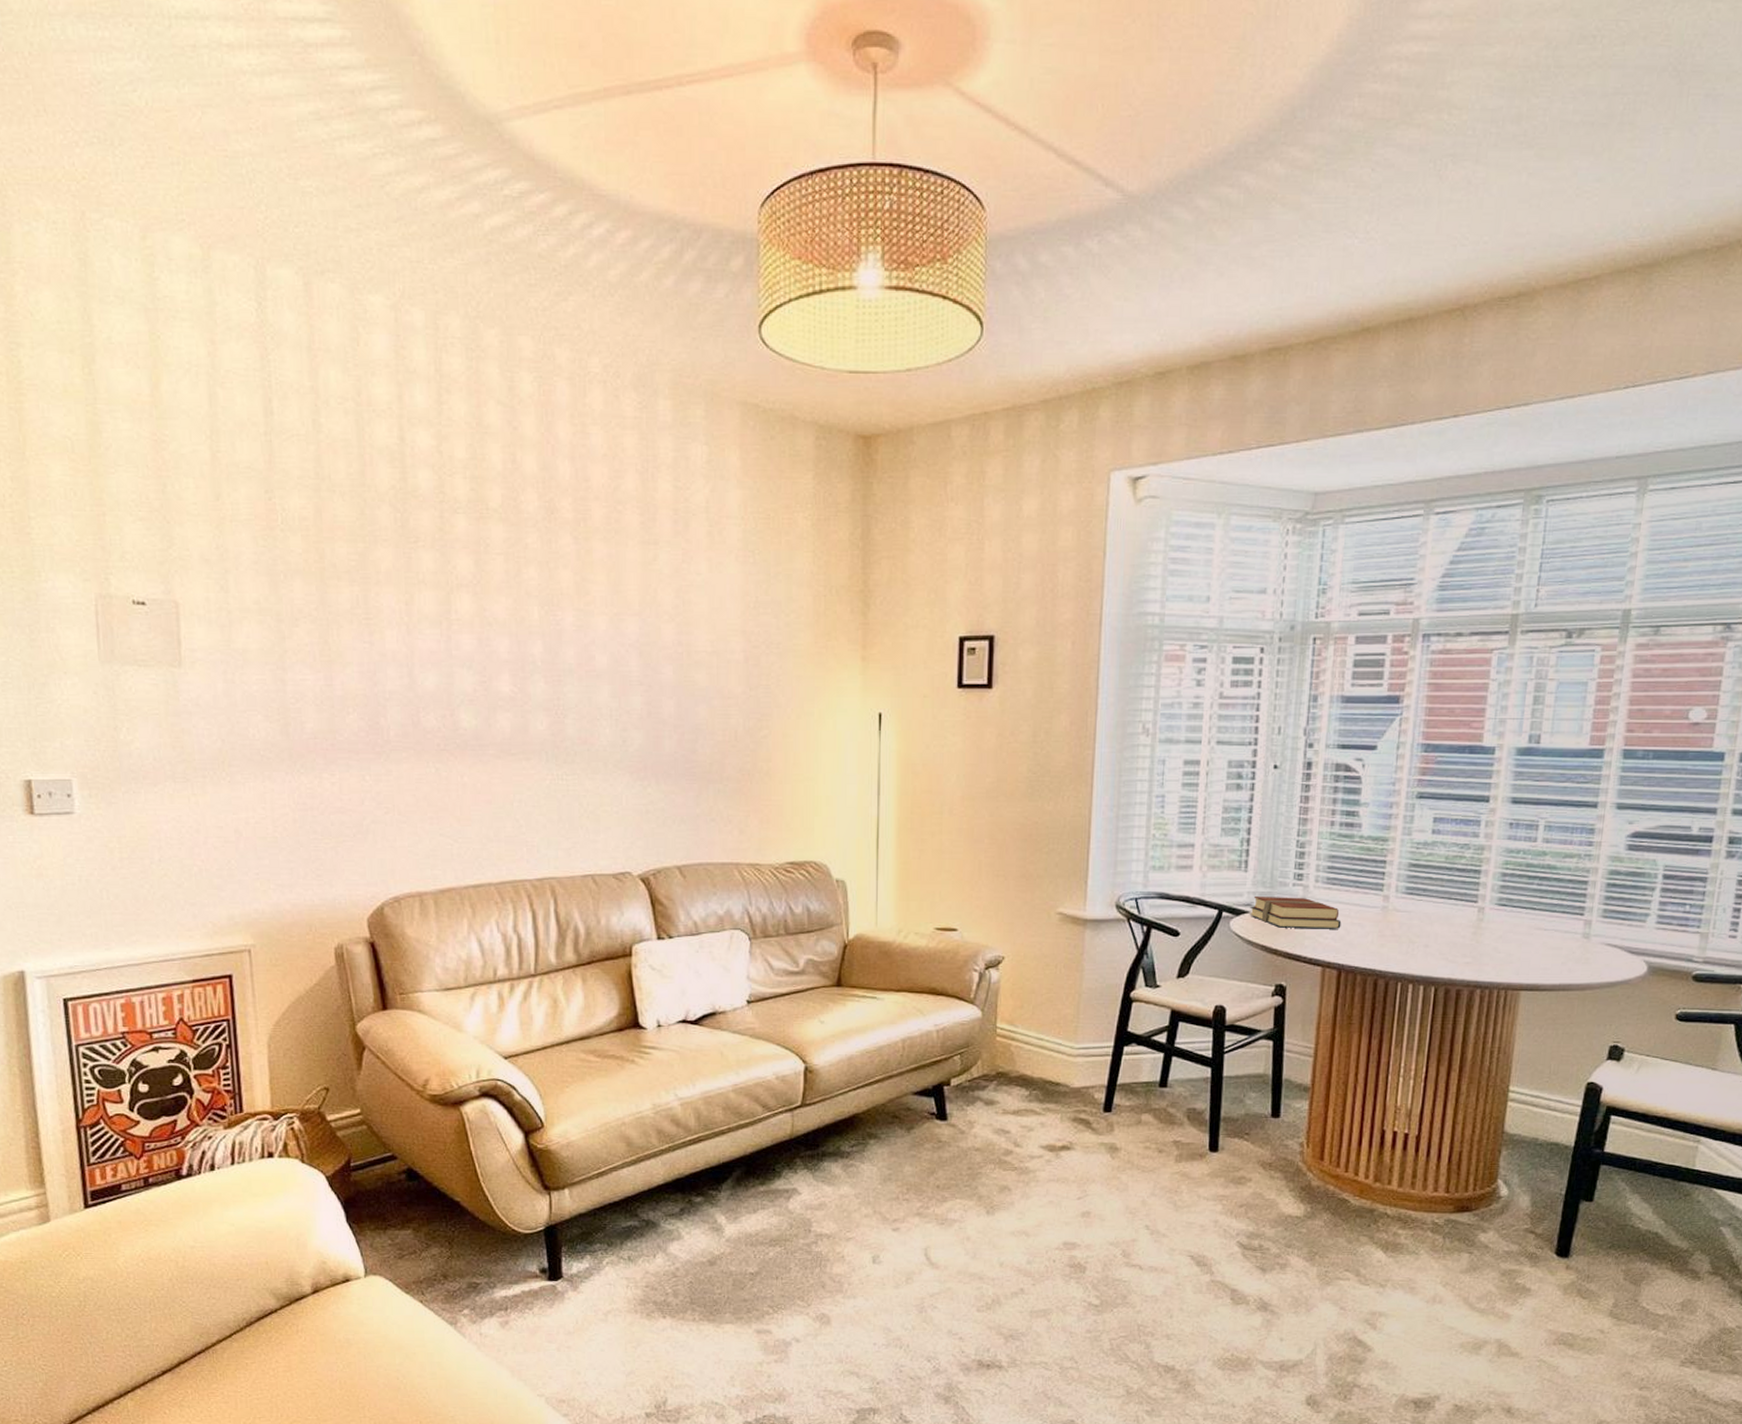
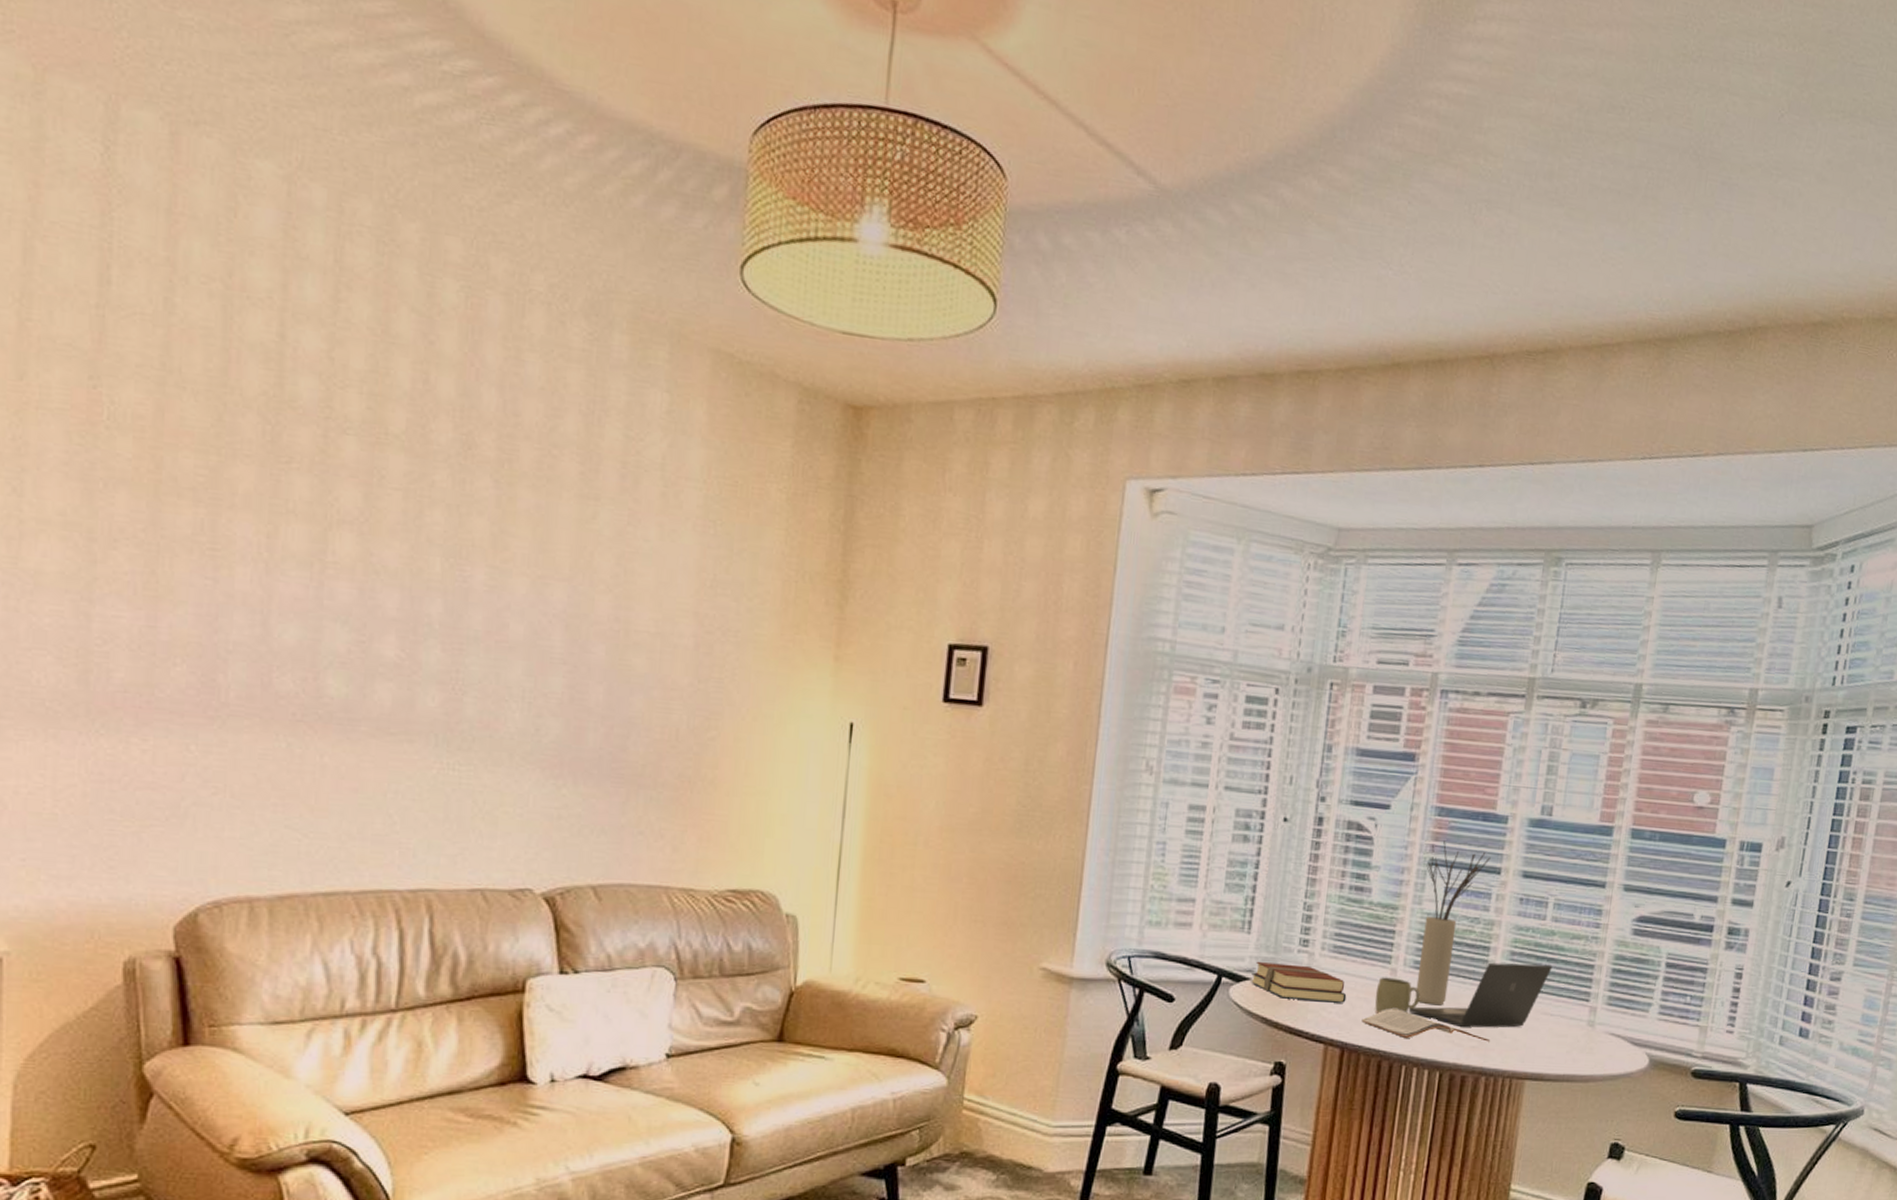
magazine: none [1357,932,1485,959] -> present [1361,1009,1491,1042]
mug: none [1369,903,1413,937] -> present [1374,977,1421,1014]
laptop: none [1401,883,1545,945] -> present [1408,962,1553,1028]
vase: none [1408,774,1479,927] -> present [1415,840,1491,1006]

